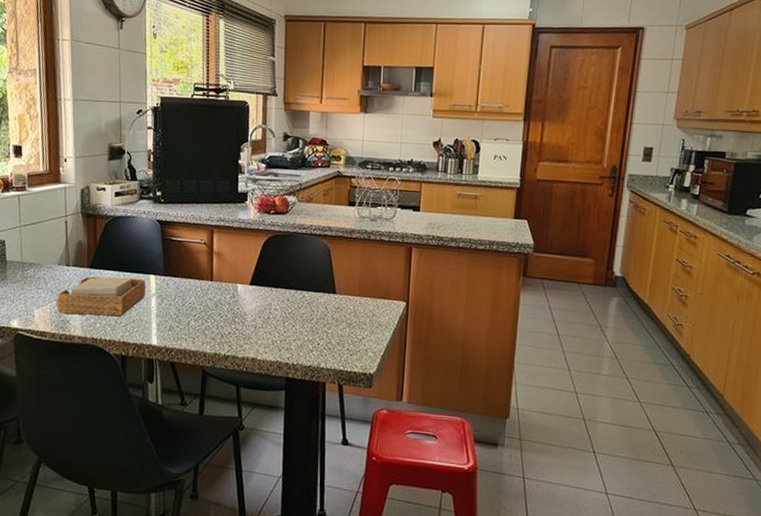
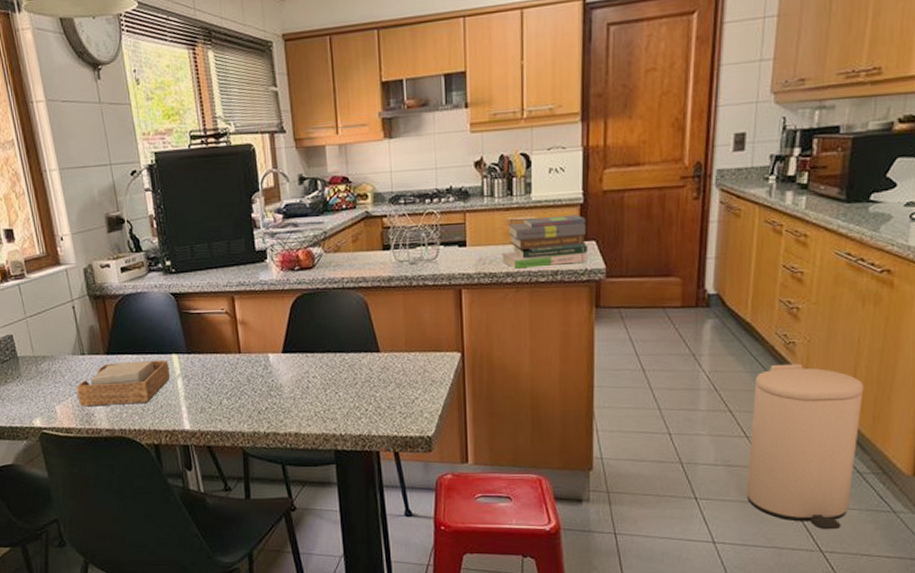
books: none [448,194,521,237] -> present [502,214,588,270]
pedal bin: none [636,341,736,491] -> present [746,363,864,529]

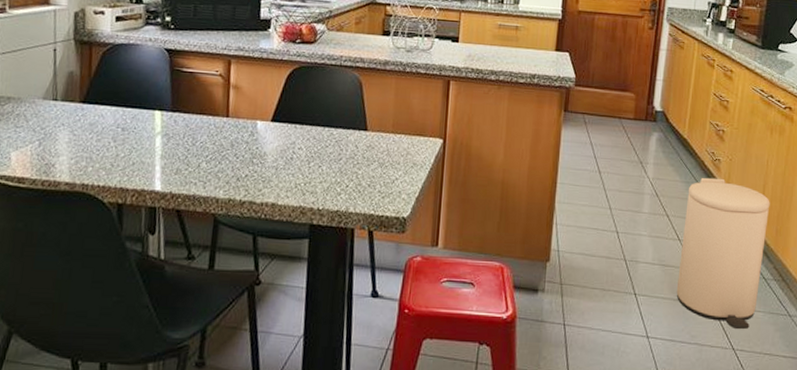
napkin holder: present [76,359,171,407] -> none [39,112,150,159]
books: present [502,214,588,270] -> none [488,25,563,71]

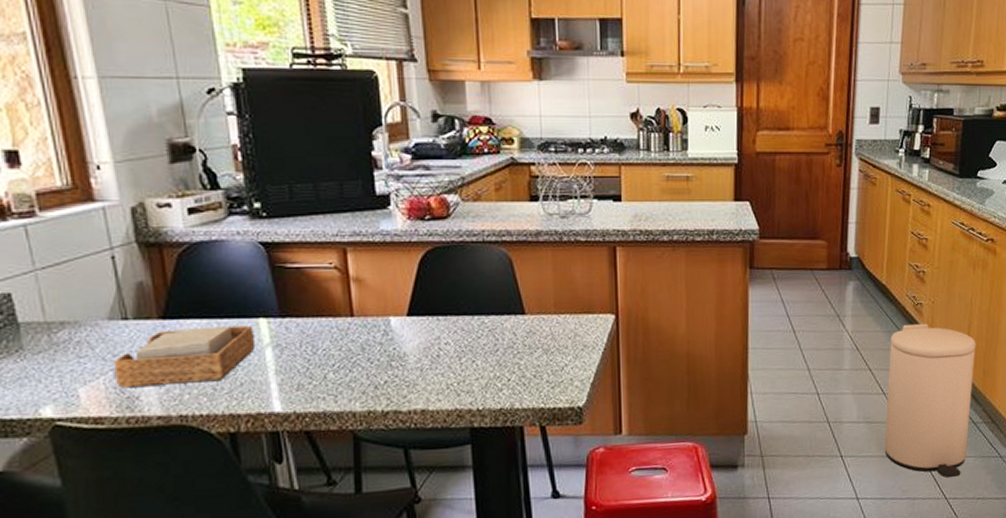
napkin holder: none [39,112,150,159] -> present [113,325,256,389]

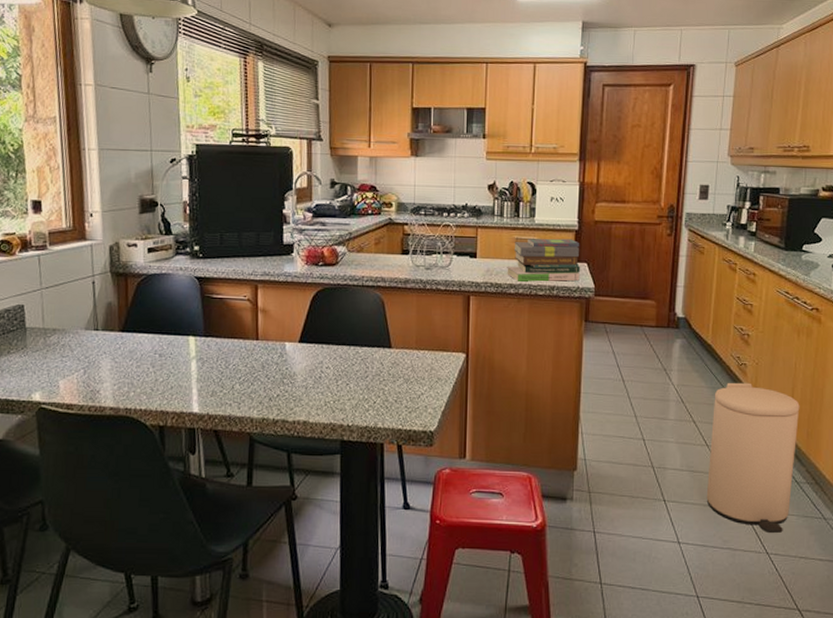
napkin holder: present [113,325,256,389] -> none [84,340,185,384]
books: none [658,174,742,228] -> present [507,238,580,283]

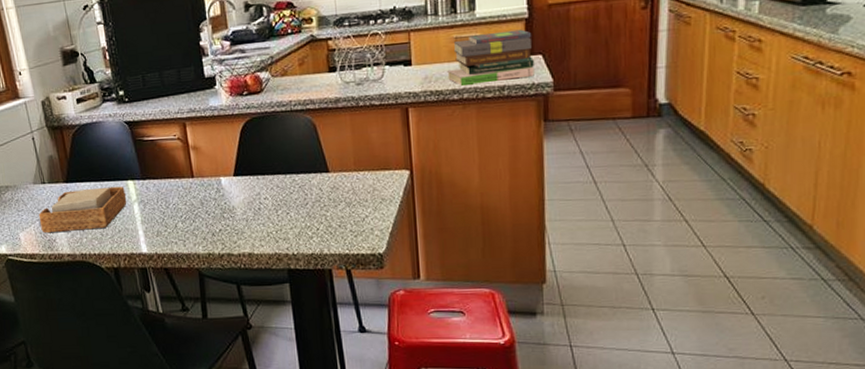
napkin holder: none [84,340,185,384] -> present [38,186,127,234]
pedal bin: present [706,382,800,533] -> none [705,170,826,338]

